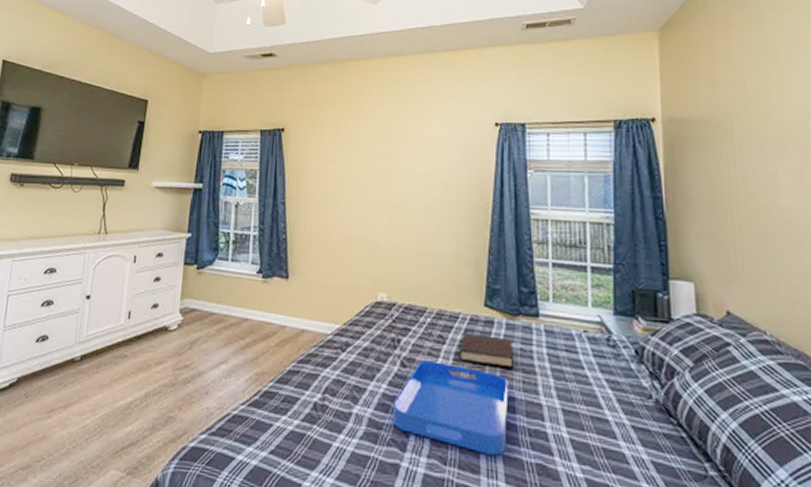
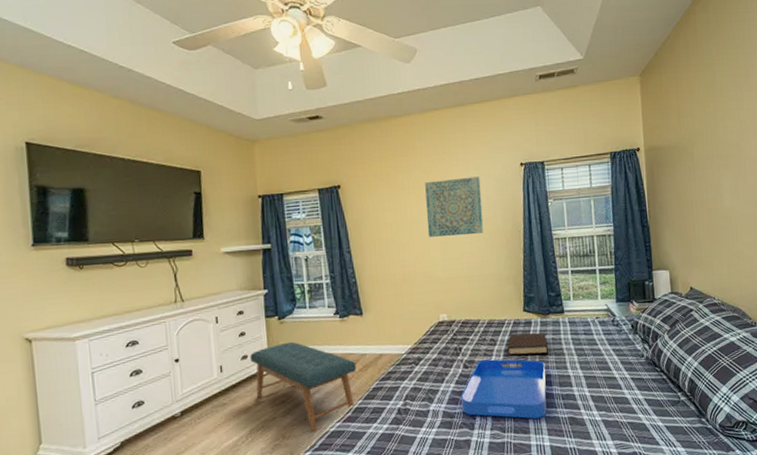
bench: none [159,296,273,411] -> present [250,341,357,433]
wall art: none [375,133,444,202] -> present [425,176,484,237]

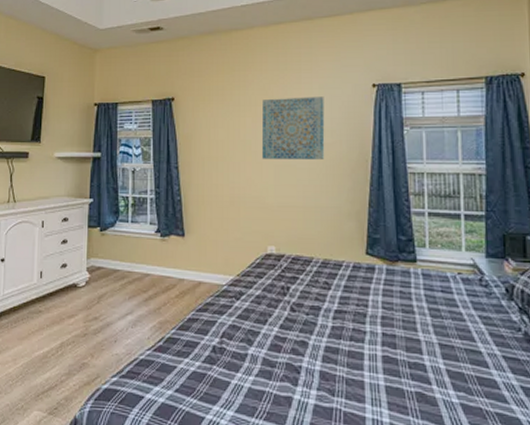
bench: present [250,341,357,433] -> none [69,255,173,357]
serving tray: present [460,359,547,419] -> none [284,305,390,386]
book: present [507,332,548,356] -> none [344,280,394,308]

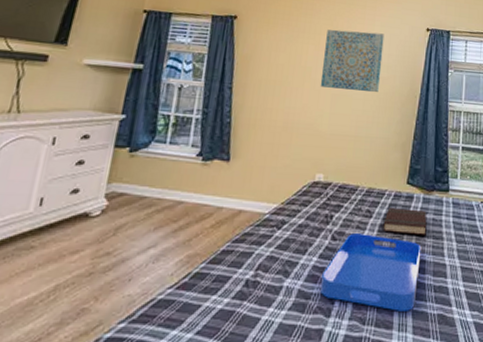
serving tray: none [284,305,390,386] -> present [319,233,422,311]
book: none [344,280,394,308] -> present [383,208,427,235]

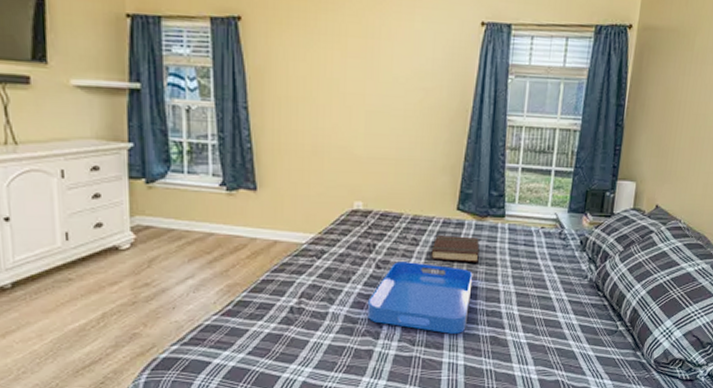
wall art: present [320,29,385,93] -> none [351,28,427,108]

